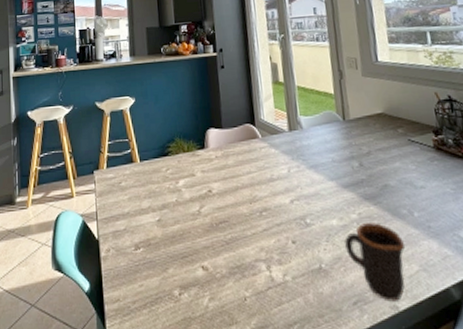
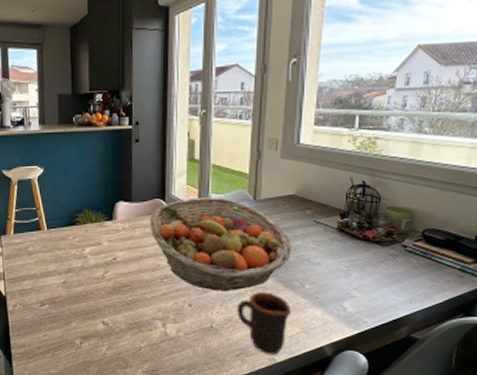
fruit basket: none [241,119,392,224] -> present [149,197,292,291]

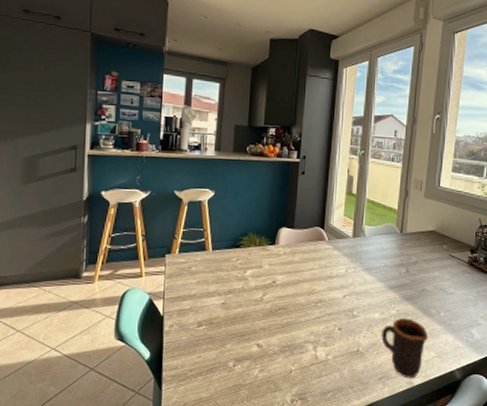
fruit basket: present [149,197,292,291] -> none [308,228,431,316]

